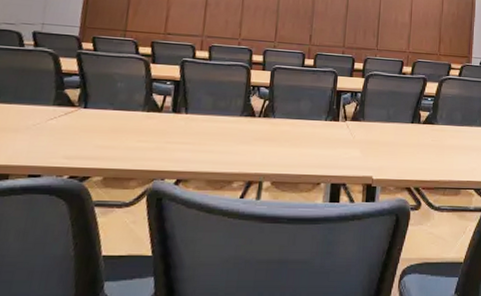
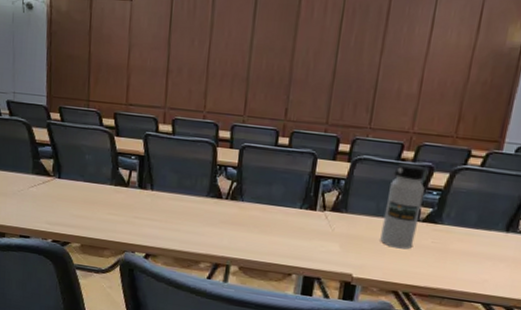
water bottle: none [392,76,422,149] -> present [380,163,425,250]

